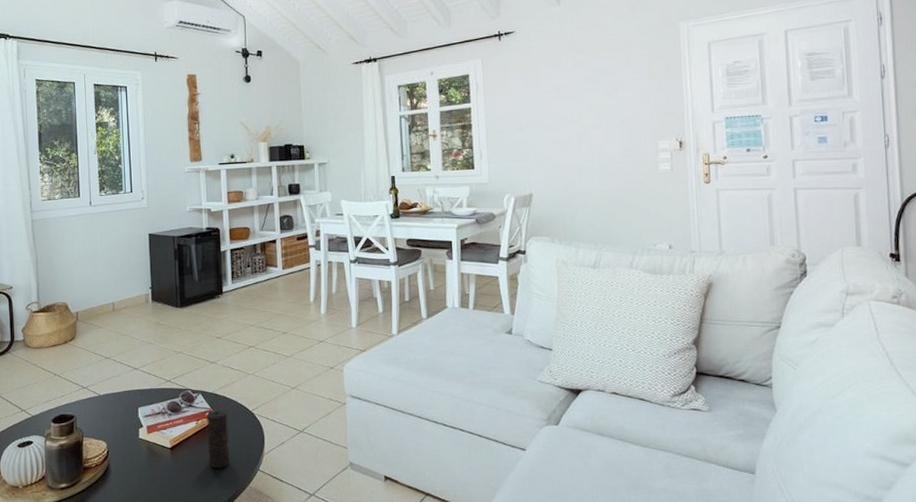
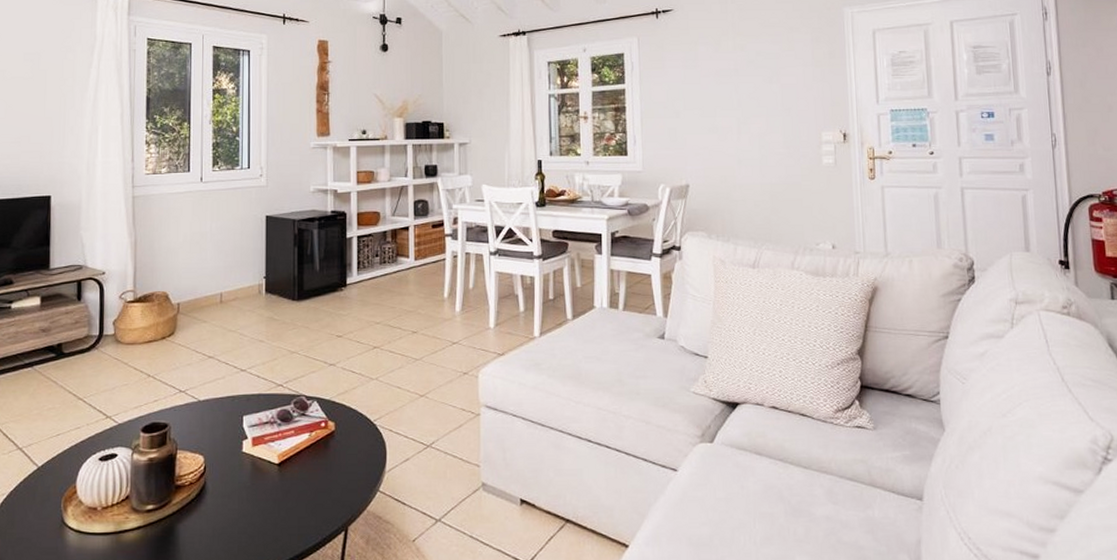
candle: present [206,409,230,469] -> none [320,419,345,489]

